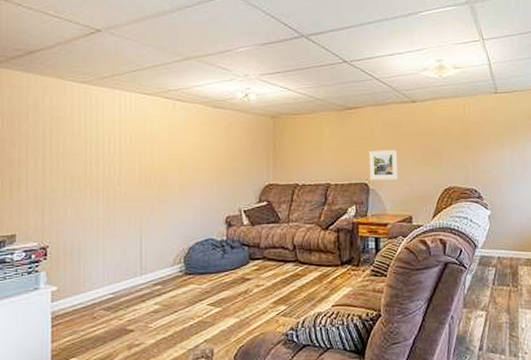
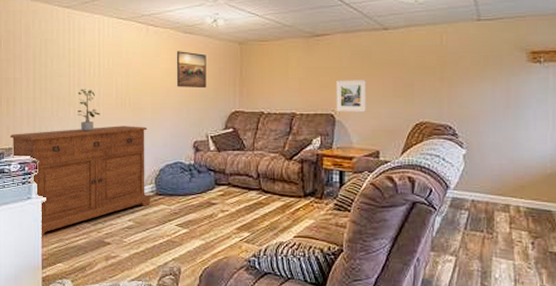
sideboard: none [12,204,179,332] -> present [9,126,150,238]
potted plant: none [94,167,122,212] -> present [76,89,101,131]
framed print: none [206,126,238,163] -> present [176,51,206,89]

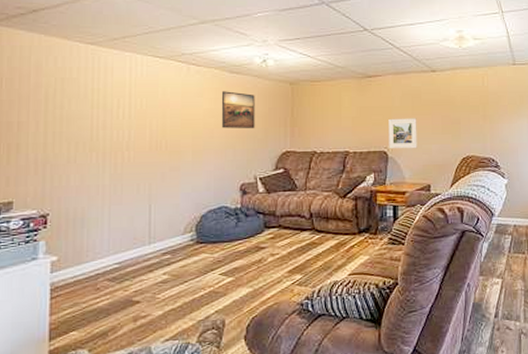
sideboard: present [9,126,150,238] -> none [9,170,189,304]
potted plant: present [76,89,101,131] -> none [100,132,131,179]

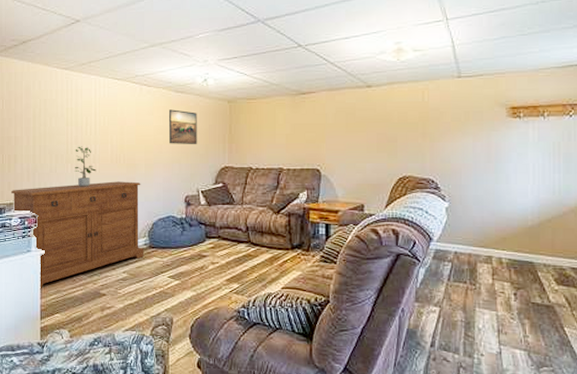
sideboard: none [9,170,189,304] -> present [10,181,143,289]
potted plant: none [100,132,131,179] -> present [74,146,97,187]
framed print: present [388,118,417,149] -> none [322,135,351,167]

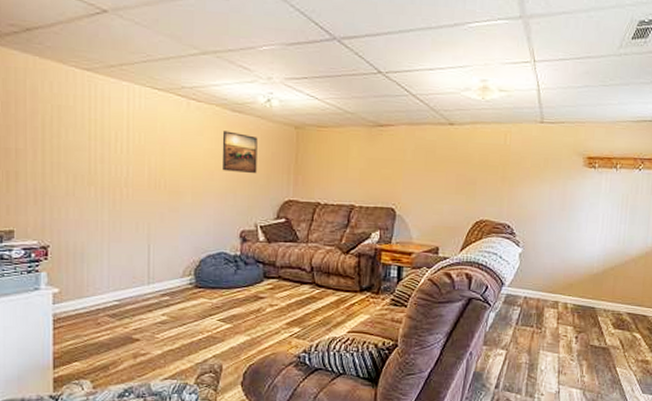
sideboard: present [10,181,143,289] -> none [10,210,188,334]
potted plant: present [74,146,97,187] -> none [98,166,129,215]

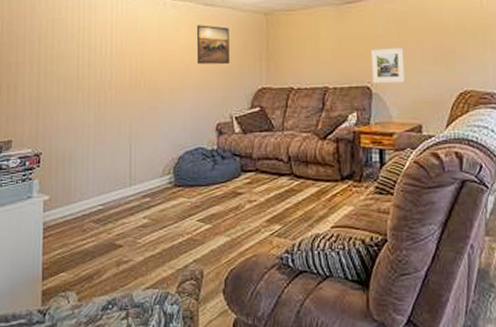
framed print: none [397,173,429,208] -> present [371,47,405,84]

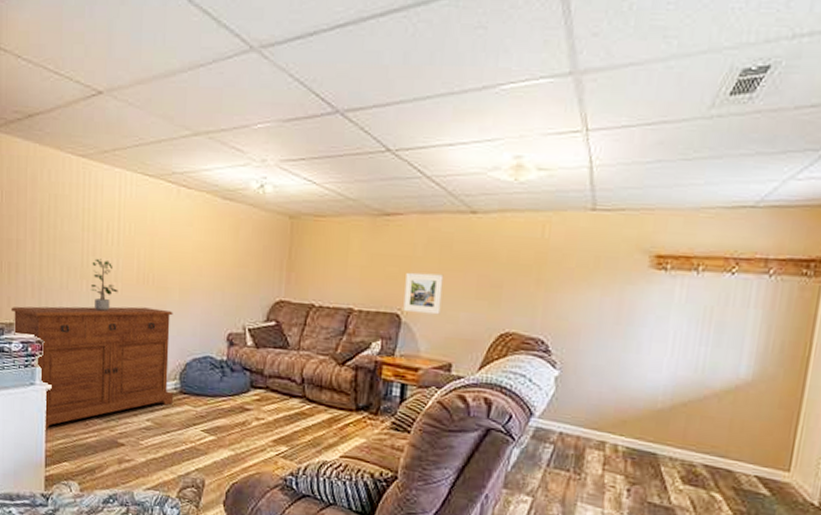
sideboard: none [9,109,168,244] -> present [10,306,173,432]
potted plant: none [85,70,112,118] -> present [90,258,118,311]
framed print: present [196,25,230,65] -> none [211,221,249,270]

